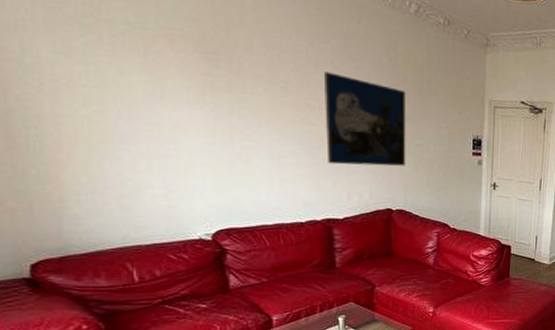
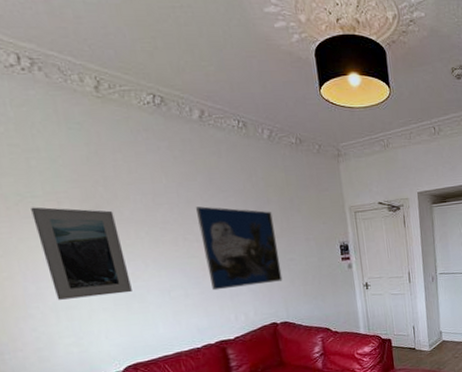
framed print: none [138,39,238,151] -> present [31,207,132,300]

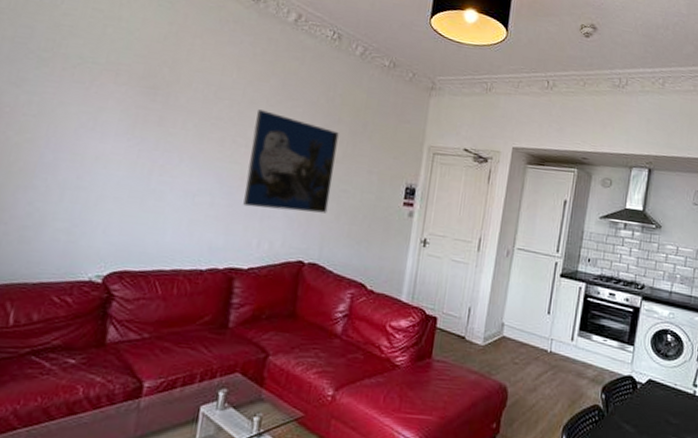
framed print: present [31,207,132,300] -> none [70,73,169,187]

